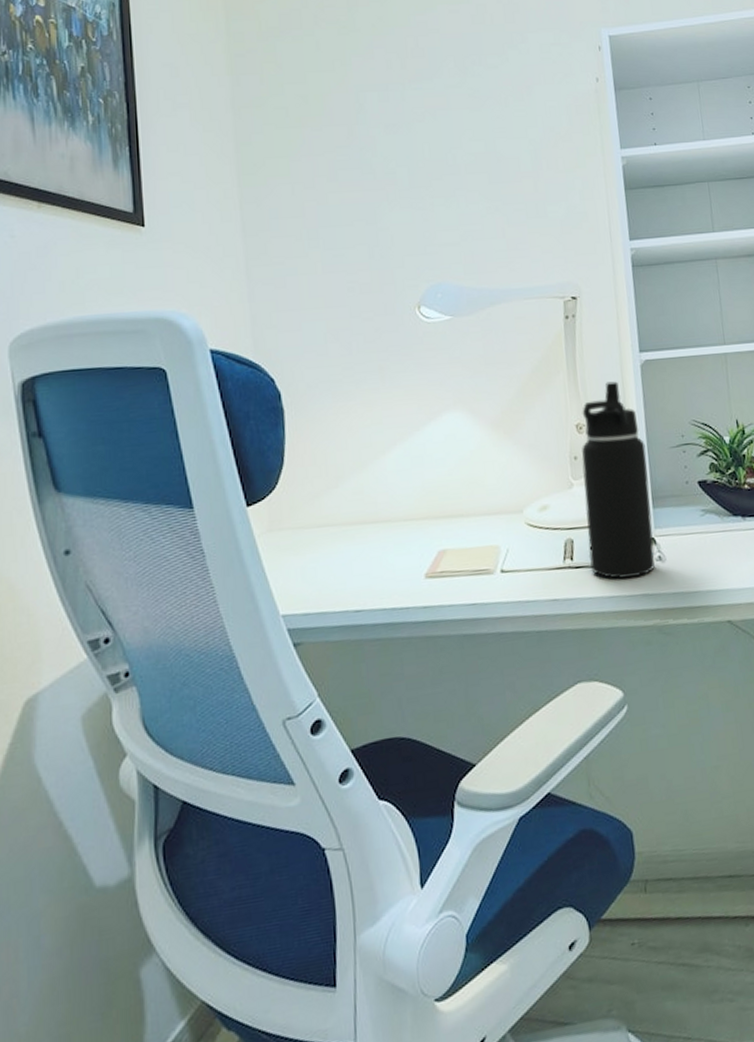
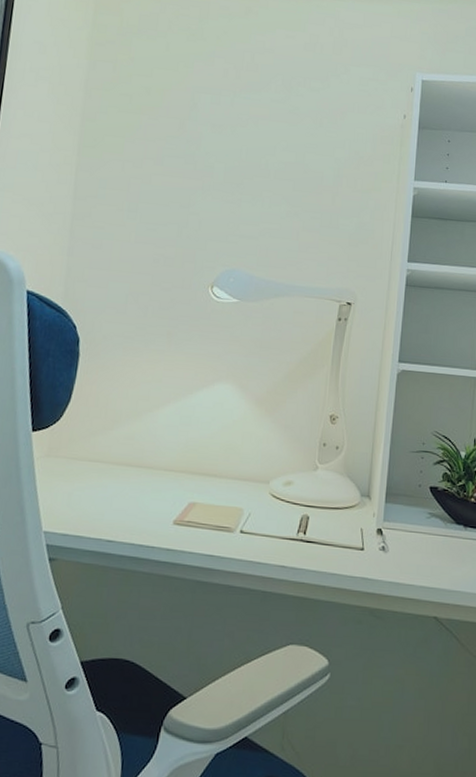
water bottle: present [581,381,655,579] -> none [320,383,389,561]

